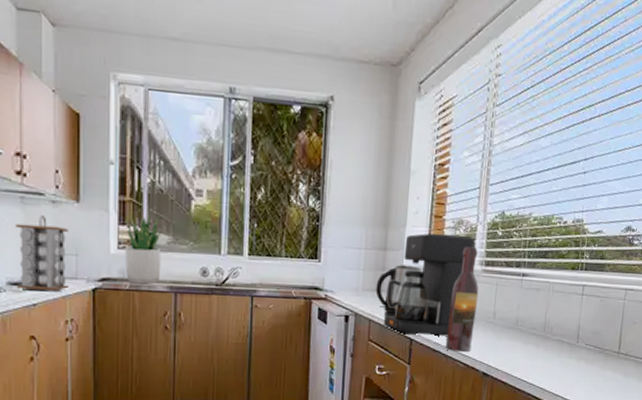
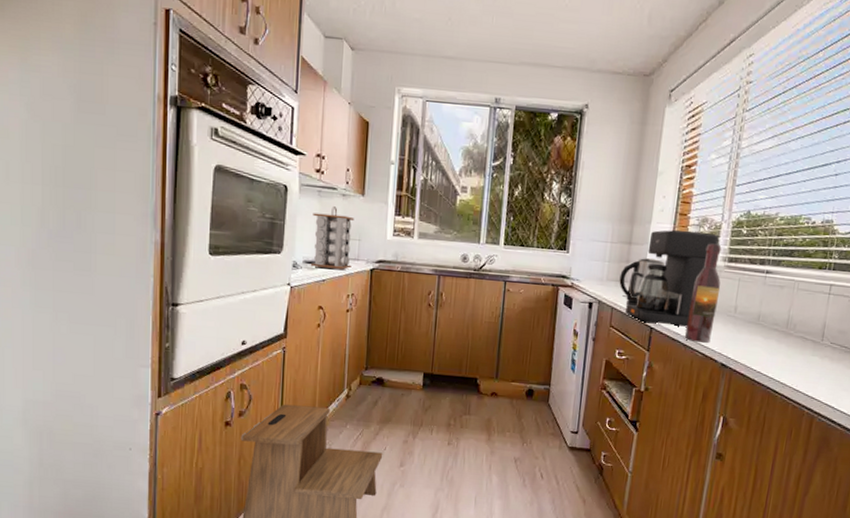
planter: present [125,214,162,284] -> none [398,207,431,267]

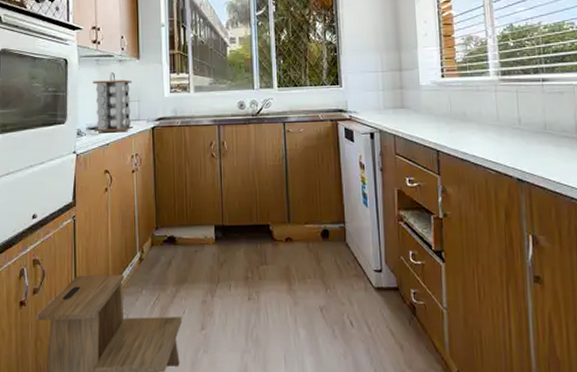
kettle: present [619,258,664,307] -> none [396,82,438,132]
coffee maker: present [625,229,719,327] -> none [406,50,488,147]
wine bottle: present [684,243,722,344] -> none [471,59,501,160]

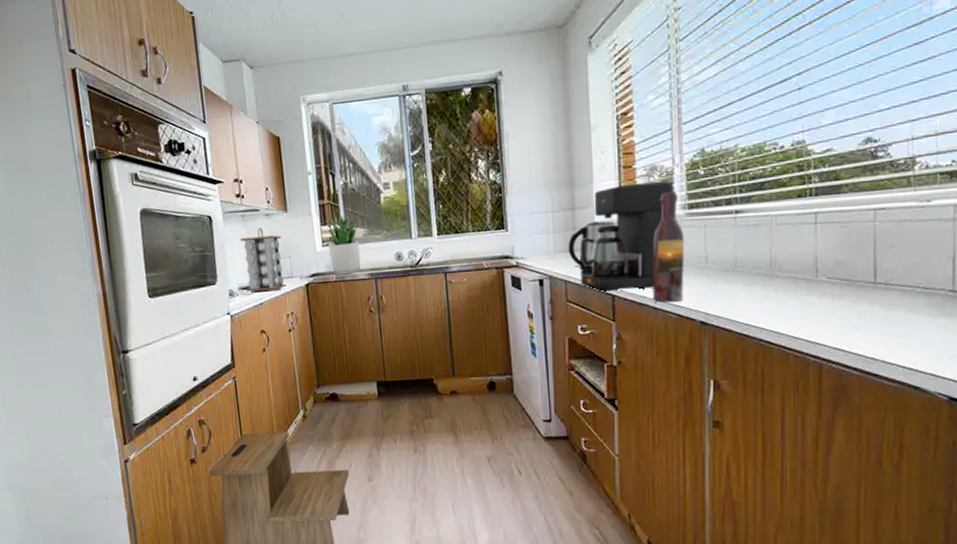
planter: none [176,62,206,120] -> present [326,212,361,275]
kettle: none [396,82,438,132] -> present [568,220,616,276]
coffee maker: none [406,50,488,147] -> present [579,181,673,291]
wine bottle: none [471,59,501,160] -> present [652,191,685,304]

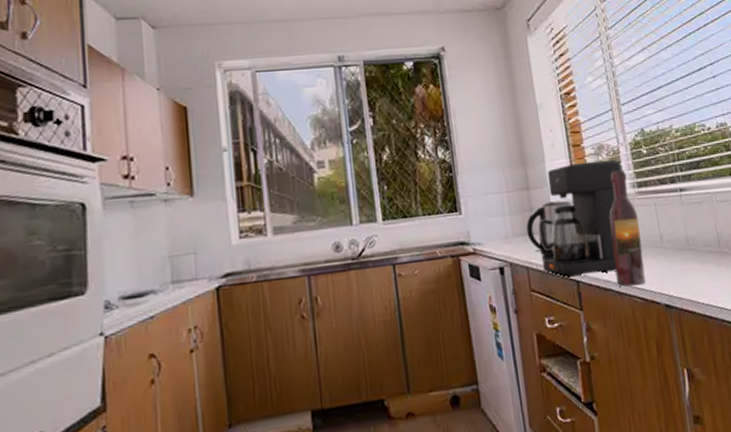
spice rack: present [240,228,287,293] -> none [125,217,189,303]
planter: present [326,212,361,275] -> none [246,195,290,274]

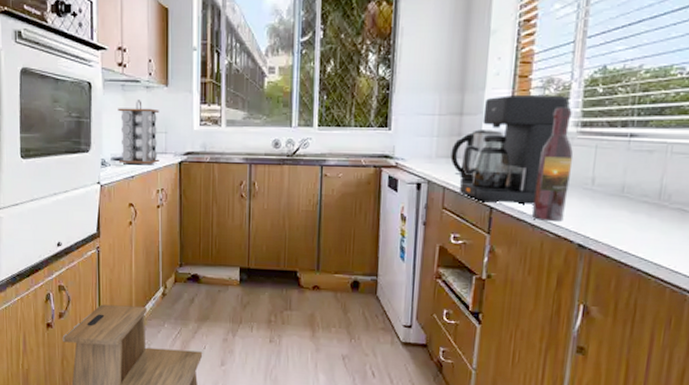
spice rack: none [125,217,189,303] -> present [118,100,160,165]

